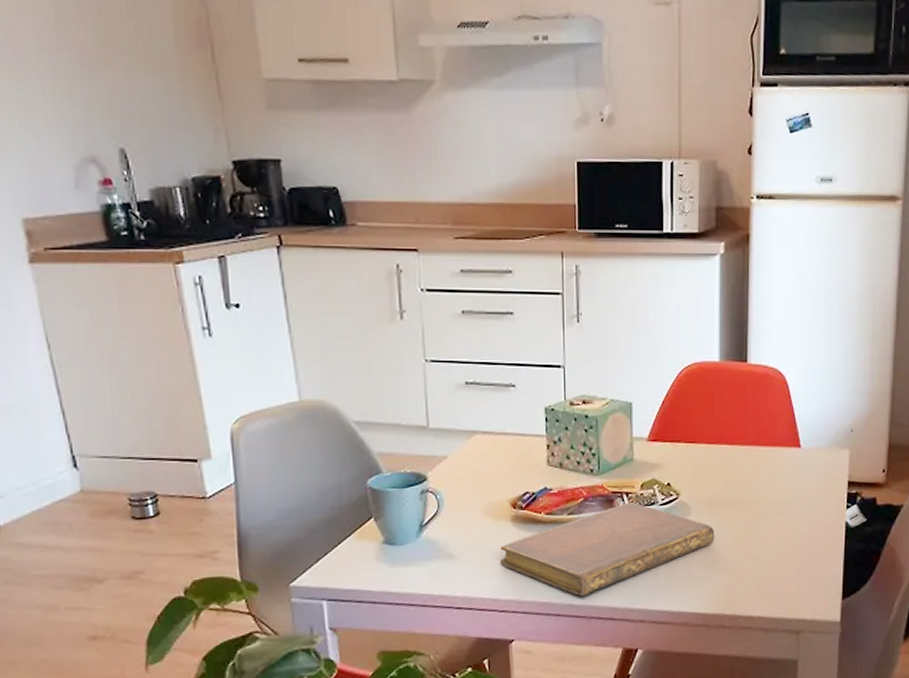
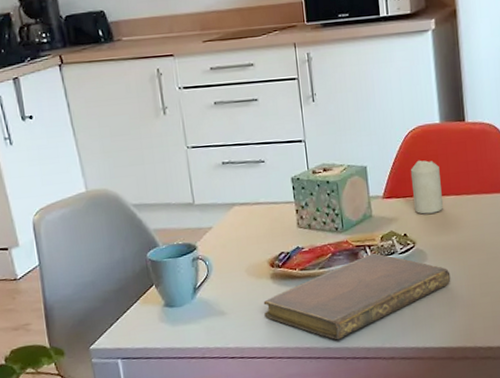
candle: none [681,401,714,463] -> present [410,160,443,214]

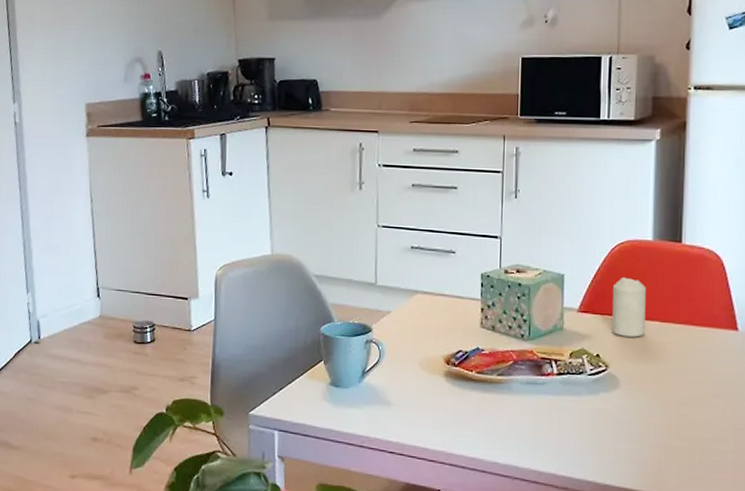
notebook: present [263,253,451,340] -> none [432,369,644,457]

